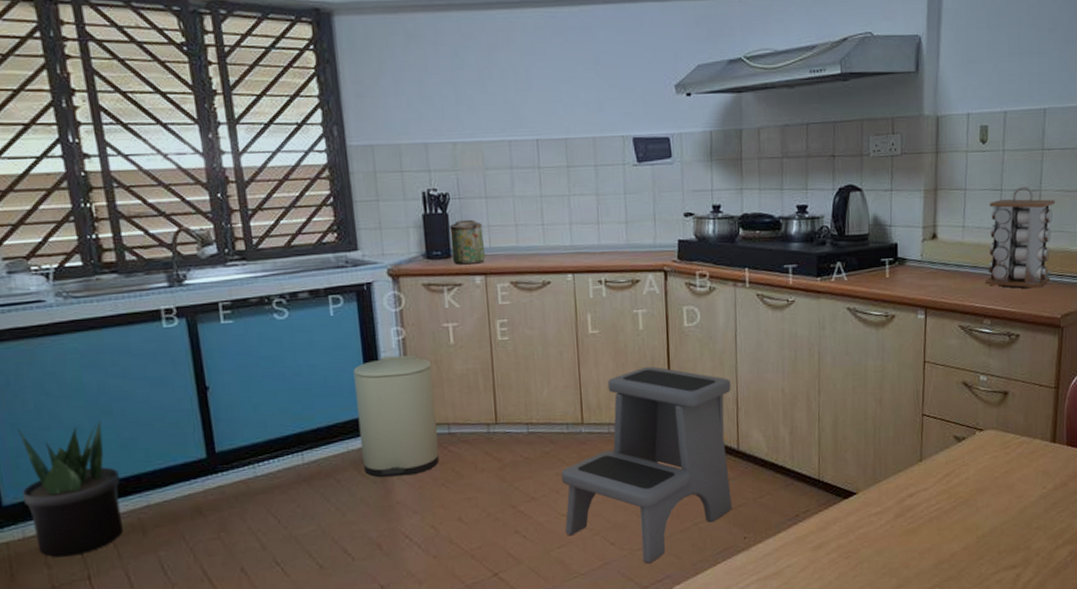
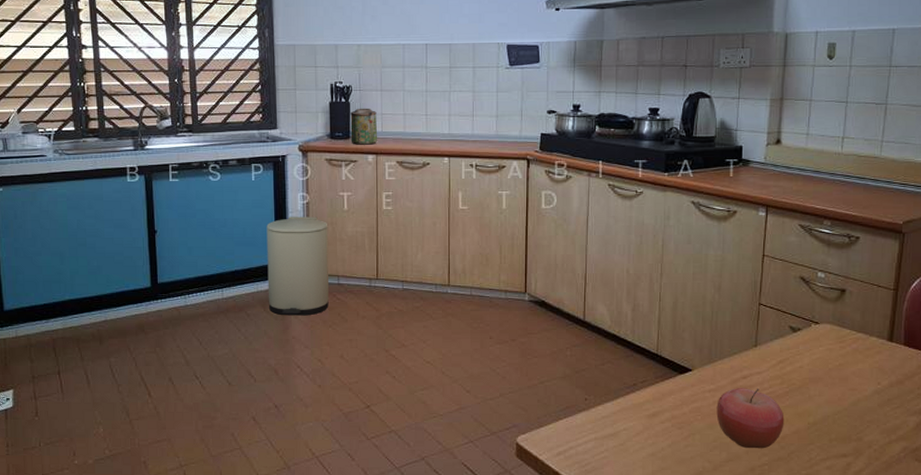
planter: present [17,420,123,558] -> none [18,250,88,355]
step stool: present [561,366,732,564] -> none [428,240,581,412]
fruit: none [884,505,953,571] -> present [716,388,785,449]
spice rack: present [985,185,1056,289] -> none [827,99,902,195]

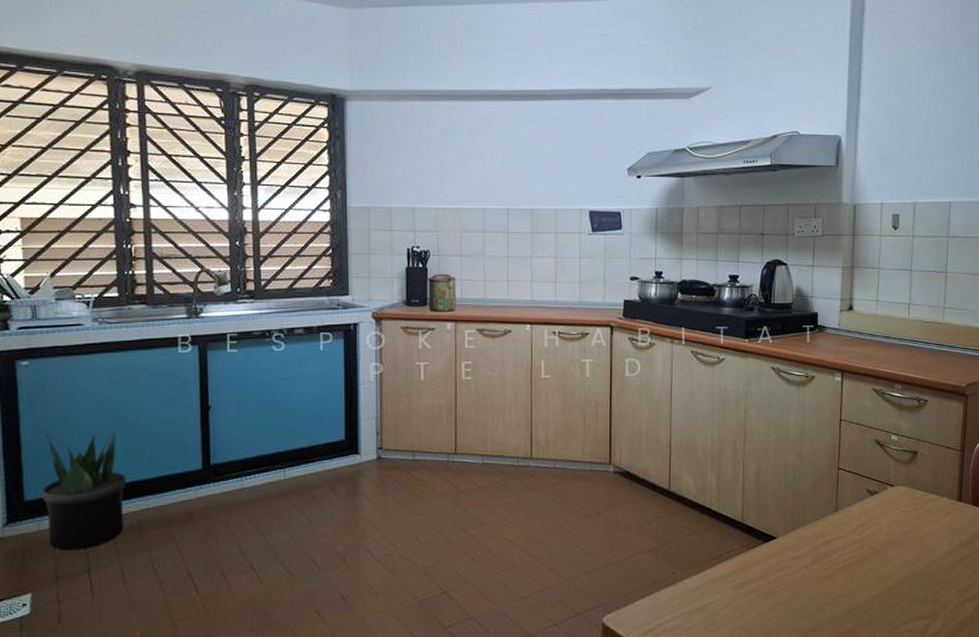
planter: none [18,250,88,355] -> present [42,430,127,551]
pedal bin: present [266,216,329,316] -> none [335,388,404,496]
fruit: present [716,388,785,449] -> none [801,553,866,616]

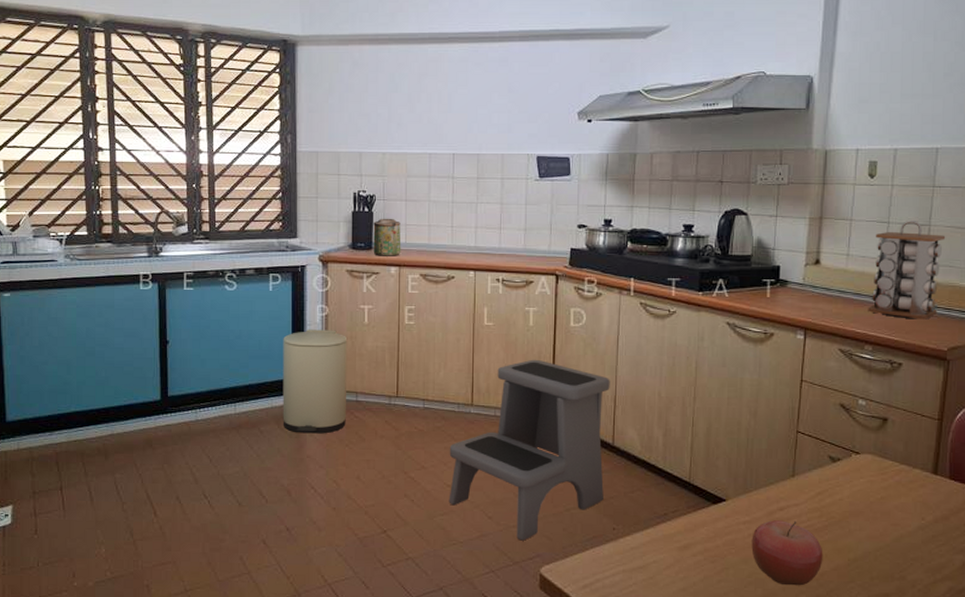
planter: present [42,430,127,551] -> none [21,360,94,469]
pedal bin: none [335,388,404,496] -> present [282,329,348,434]
step stool: none [509,410,665,591] -> present [448,359,610,541]
fruit: none [801,553,866,616] -> present [751,520,823,586]
spice rack: none [896,267,960,359] -> present [868,219,946,320]

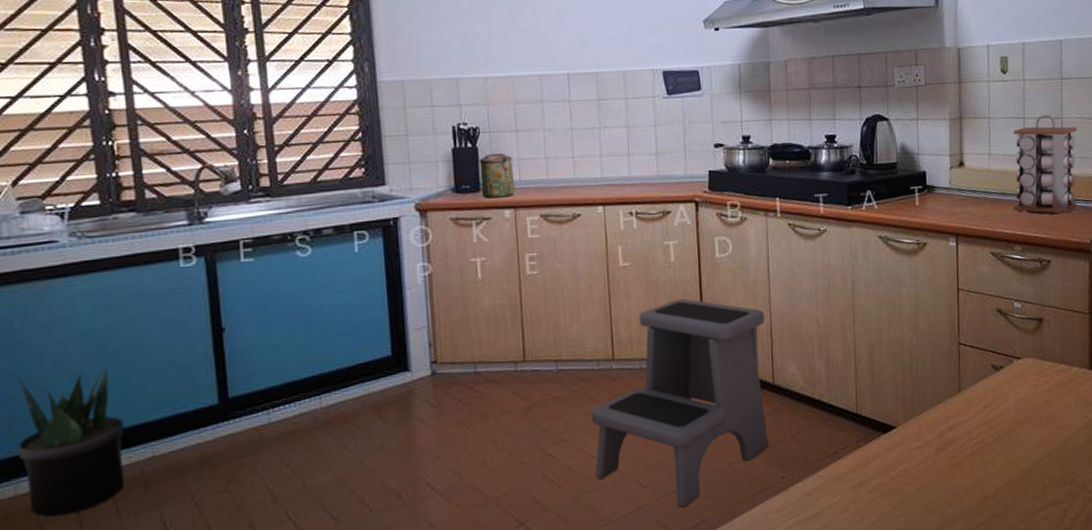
planter: none [21,360,94,469] -> present [17,366,125,517]
pedal bin: present [282,329,348,434] -> none [377,291,464,421]
fruit: present [751,520,823,586] -> none [925,438,997,509]

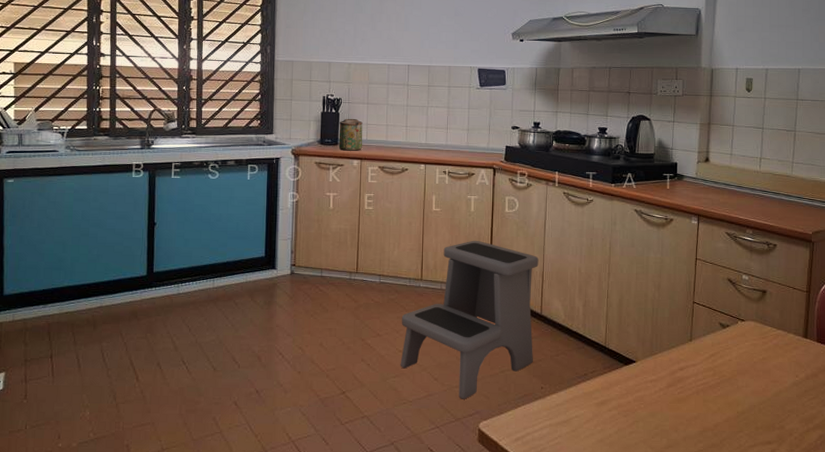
planter: present [17,366,125,517] -> none [18,240,86,339]
spice rack: present [1013,113,1078,214] -> none [748,126,808,208]

